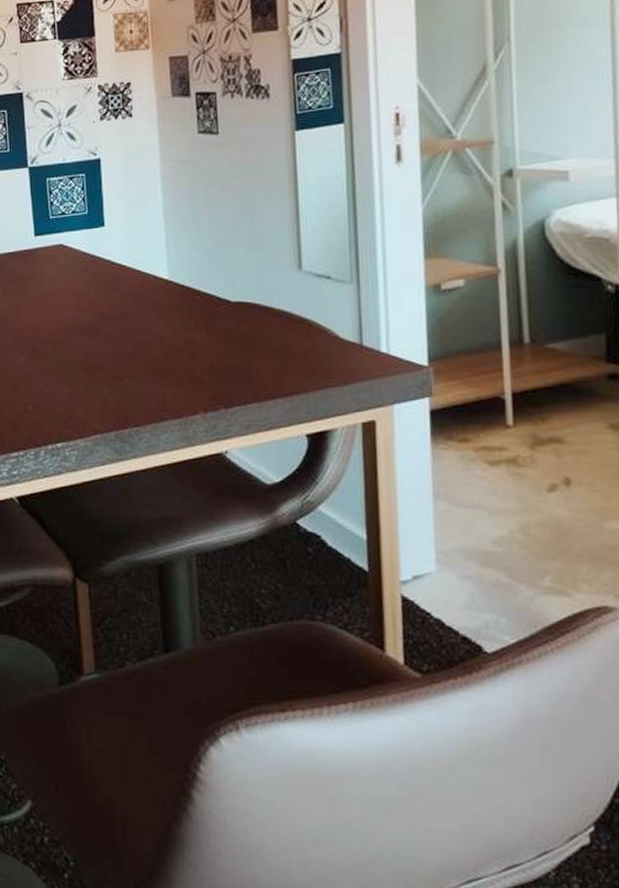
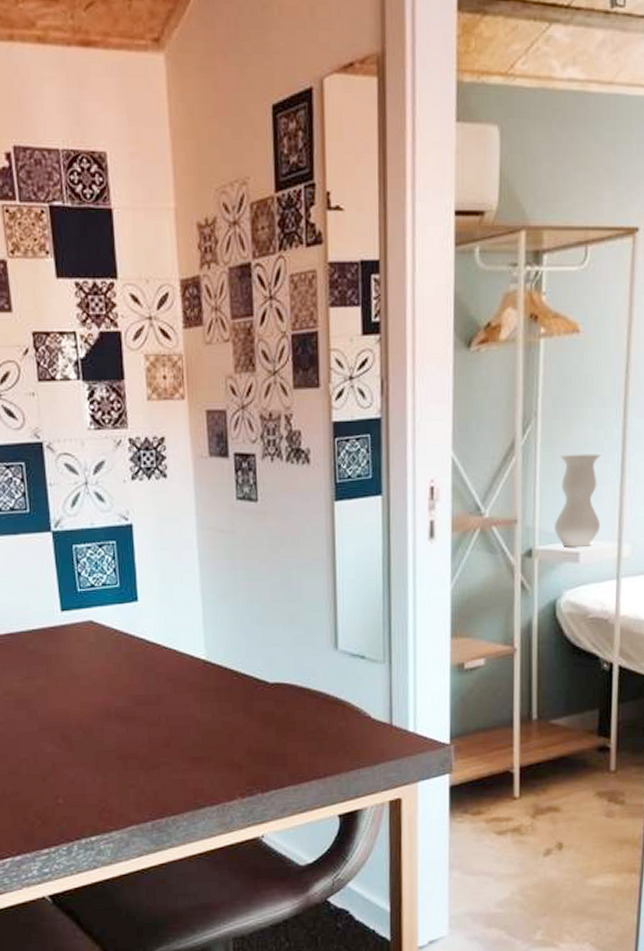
vase: none [536,72,592,167] -> present [554,454,601,548]

